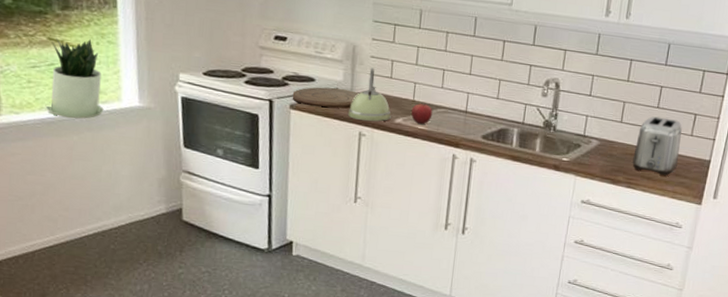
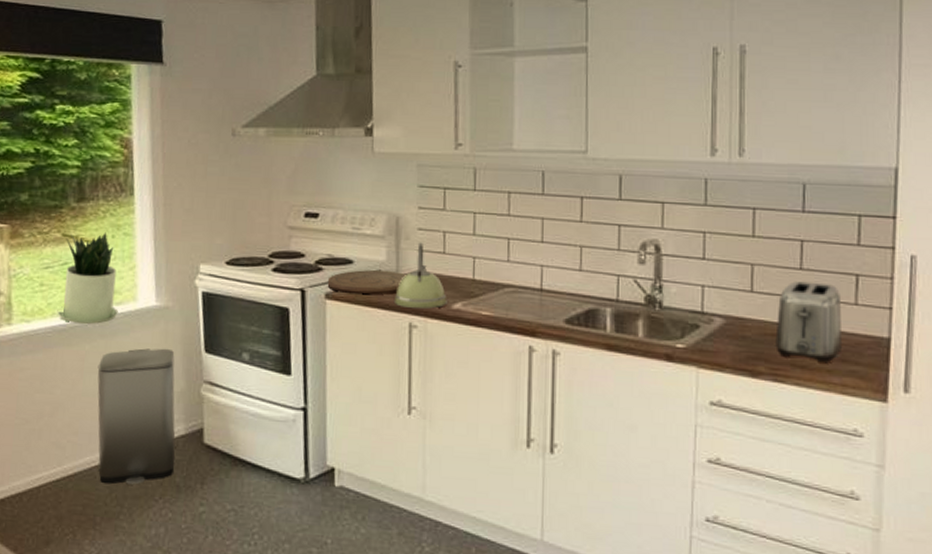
pedal bin: none [85,141,158,252] -> present [97,348,176,485]
fruit: present [411,103,433,125] -> none [471,282,499,310]

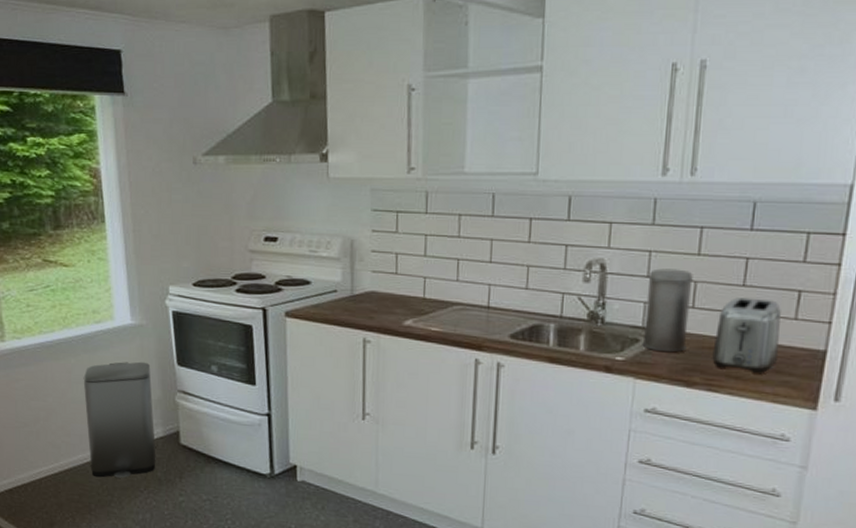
planter: present [57,231,118,325] -> none [44,257,98,341]
cutting board: present [327,270,406,296] -> none [287,290,360,314]
kettle: present [393,242,447,310] -> none [348,263,399,326]
canister: none [703,250,749,340] -> present [642,268,693,353]

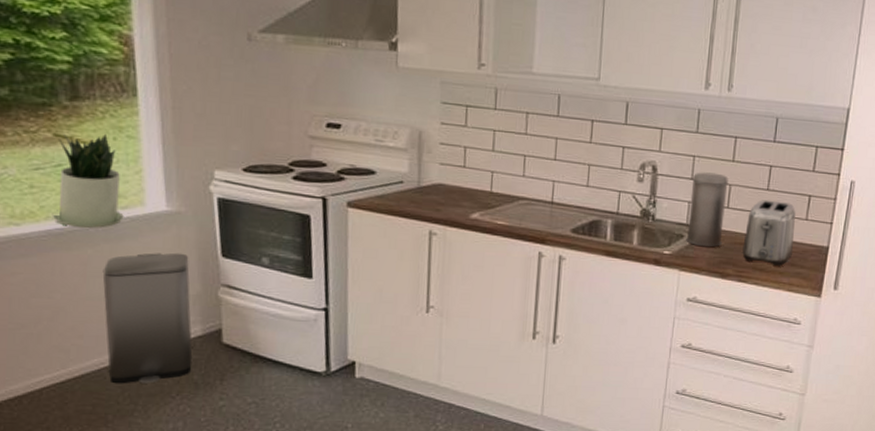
planter: none [44,257,98,341] -> present [52,133,124,229]

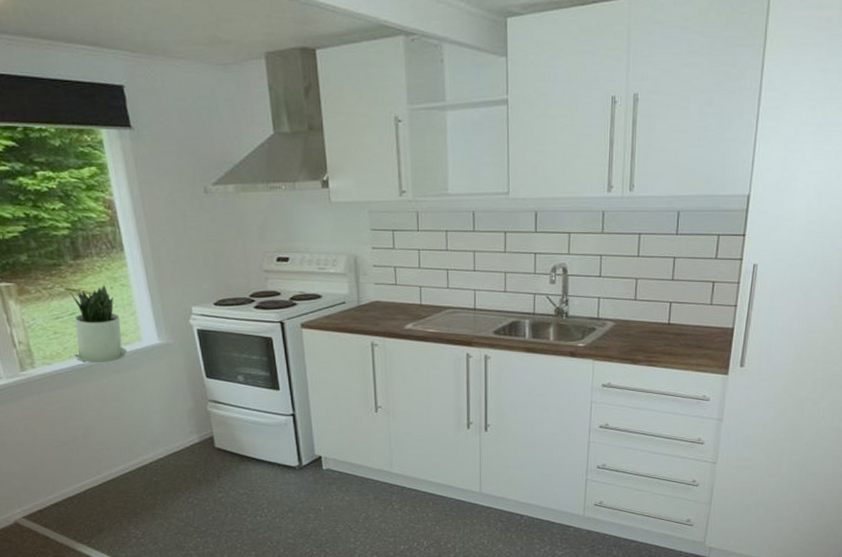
pedal bin: present [102,252,192,384] -> none [117,377,194,484]
canister: present [686,172,728,248] -> none [598,269,634,338]
toaster: present [742,200,796,267] -> none [651,289,700,350]

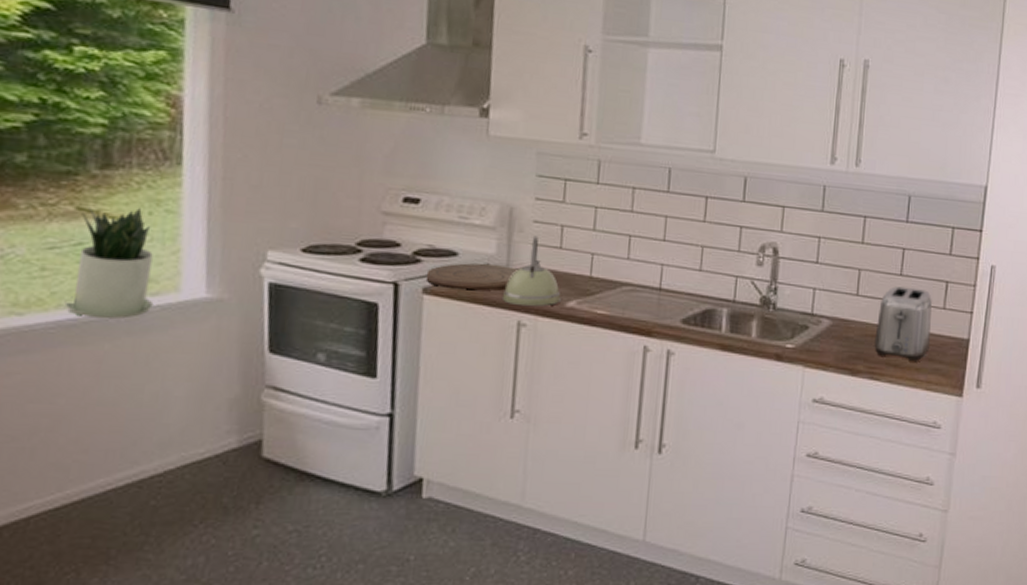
cutting board: none [301,302,366,323] -> present [426,263,518,291]
kettle: none [357,277,401,331] -> present [501,235,561,308]
toaster: none [651,289,700,350] -> present [874,286,932,362]

